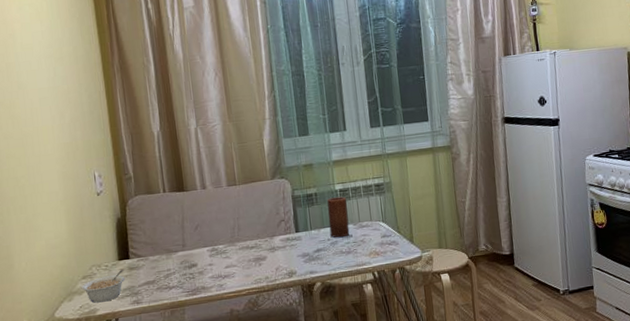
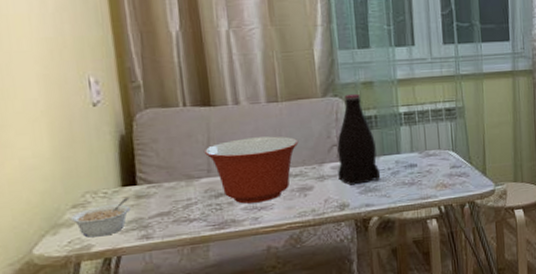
mixing bowl: none [179,214,254,273] -> present [203,136,299,204]
bottle: none [284,175,321,255] -> present [337,93,380,185]
candle: present [327,196,350,238] -> none [389,121,414,167]

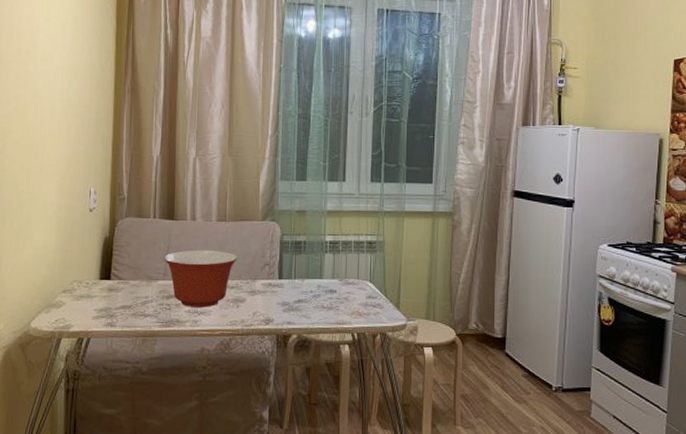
legume: present [69,198,131,238] -> none [59,289,104,319]
bottle: present [337,93,380,185] -> none [267,220,302,303]

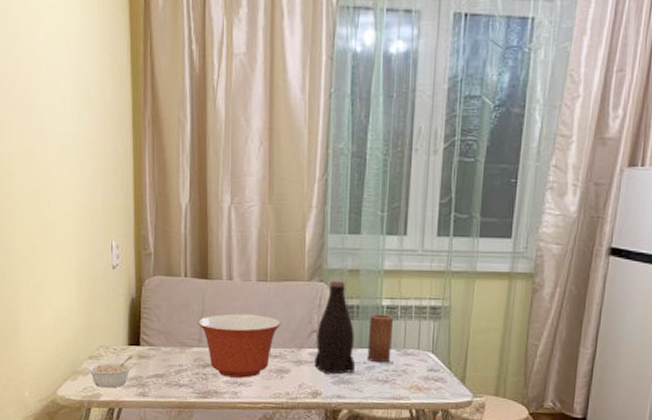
legume: none [59,289,104,319] -> present [86,356,133,388]
bottle: none [267,220,302,303] -> present [314,280,355,375]
candle: none [313,248,335,292] -> present [367,314,393,363]

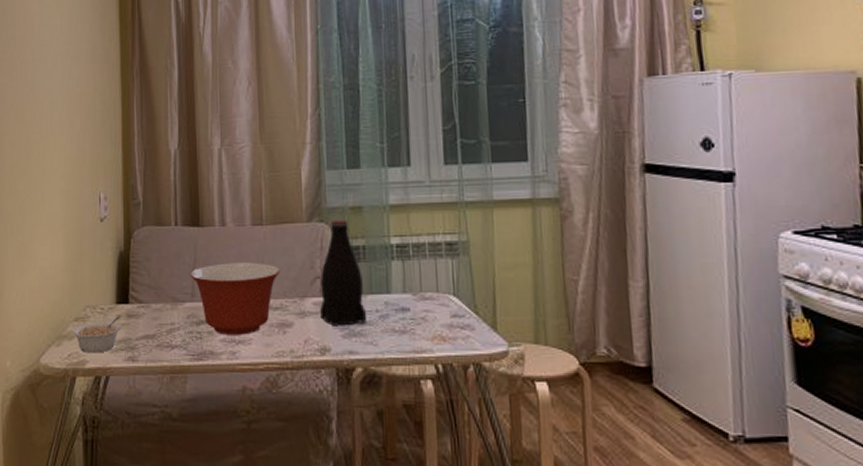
candle: present [367,314,393,363] -> none [378,254,407,310]

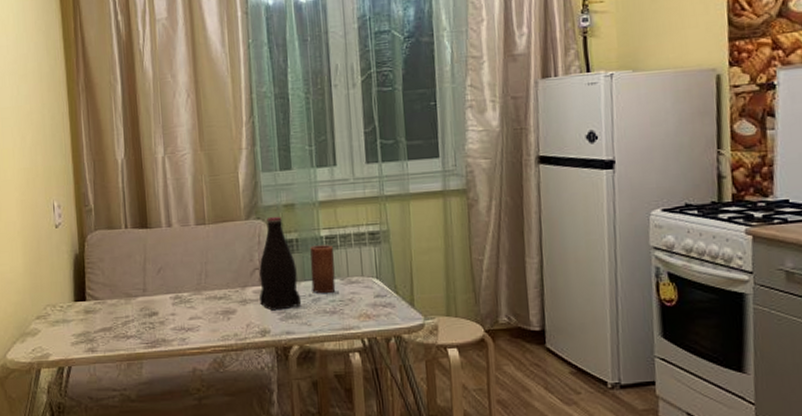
legume: present [71,316,122,353] -> none [34,312,80,347]
mixing bowl: present [189,262,281,335] -> none [140,258,223,324]
candle: none [378,254,407,310] -> present [310,245,336,294]

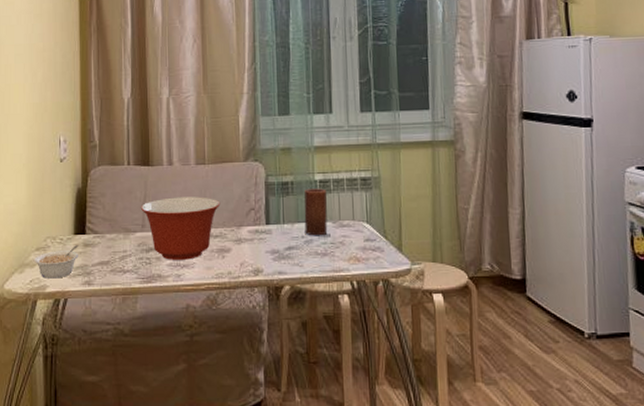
legume: none [34,312,80,347] -> present [33,245,79,279]
mixing bowl: none [140,258,223,324] -> present [140,197,221,260]
bottle: present [259,216,301,311] -> none [254,159,293,251]

